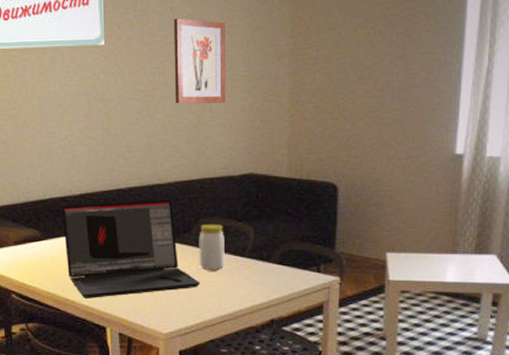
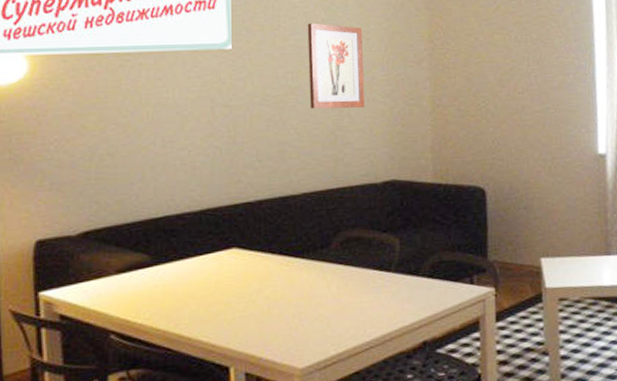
laptop: present [62,199,201,298] -> none [178,212,342,333]
jar: present [199,223,225,270] -> none [339,236,369,289]

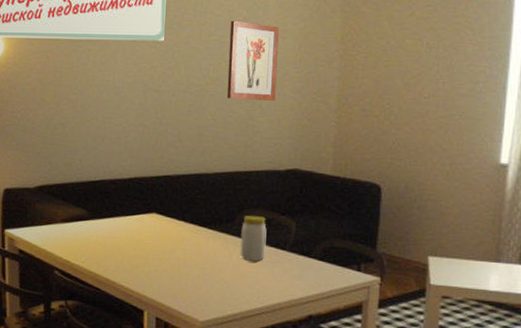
jar: none [339,236,369,289] -> present [240,215,267,261]

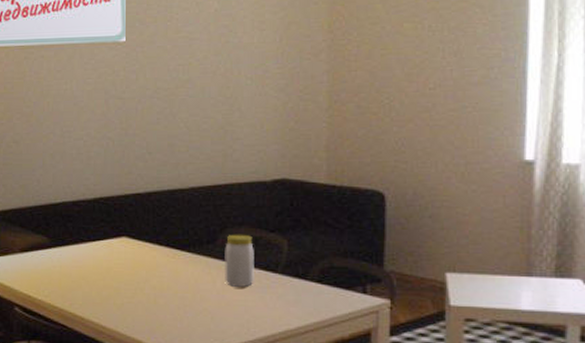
wall art: present [226,20,279,101] -> none [200,13,256,103]

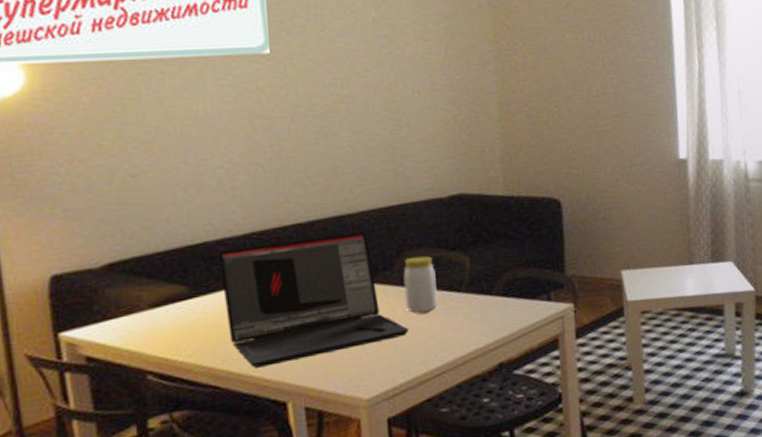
laptop: none [74,206,226,315] -> present [219,231,409,368]

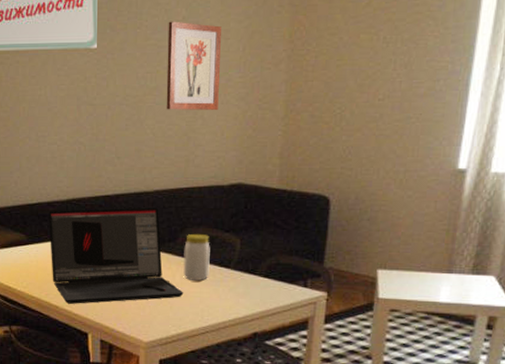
wall art: none [356,22,425,119] -> present [166,21,221,110]

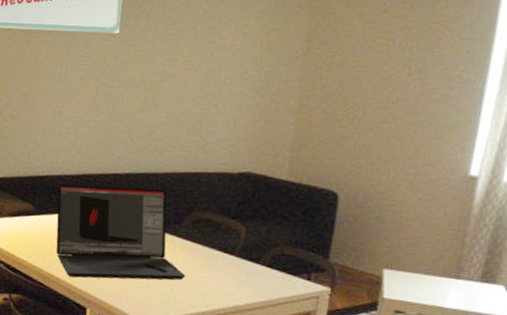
wall art: present [166,21,221,110] -> none [181,13,241,100]
jar: present [183,233,210,281] -> none [186,217,215,265]

